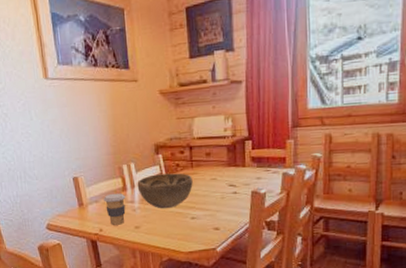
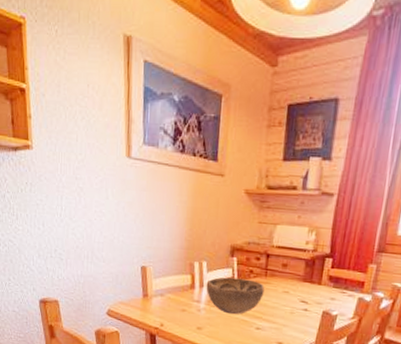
coffee cup: present [104,193,126,225] -> none [169,289,193,323]

